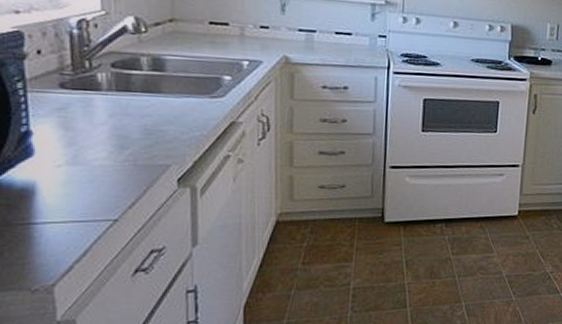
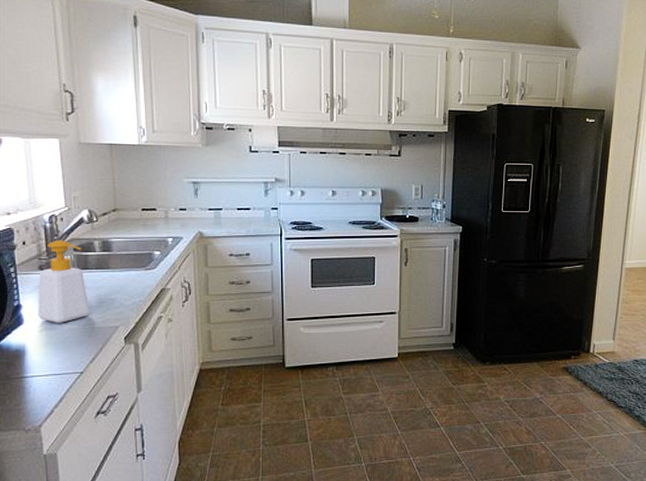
soap bottle: none [55,51,131,157] -> present [38,240,90,323]

